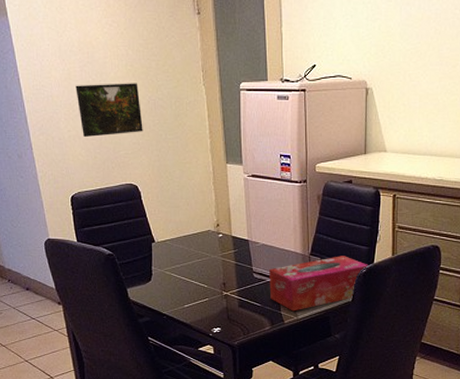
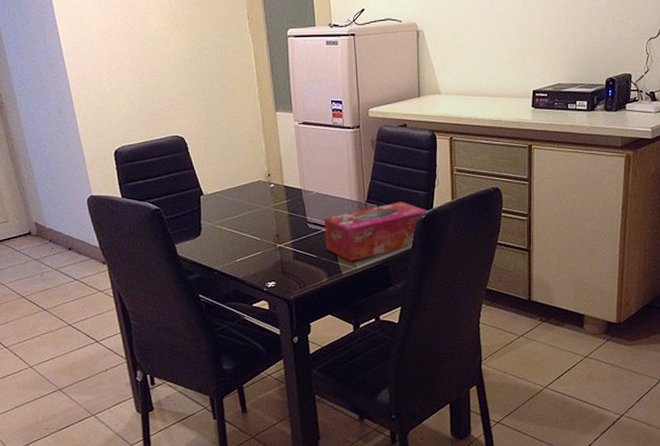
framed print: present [75,83,143,138] -> none [117,33,188,90]

